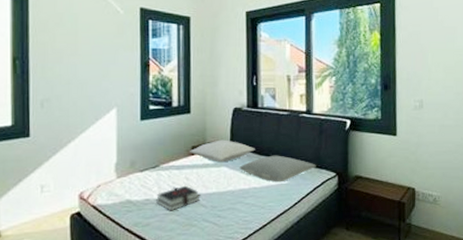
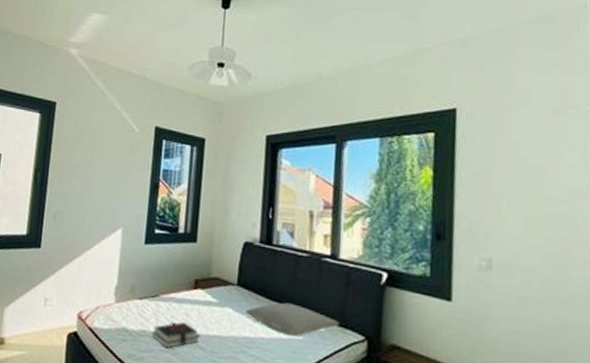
pillow: present [190,139,255,163] -> none [192,275,266,303]

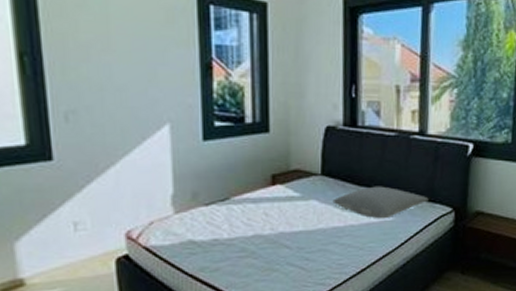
hardback book: present [152,321,200,349] -> none [227,222,283,254]

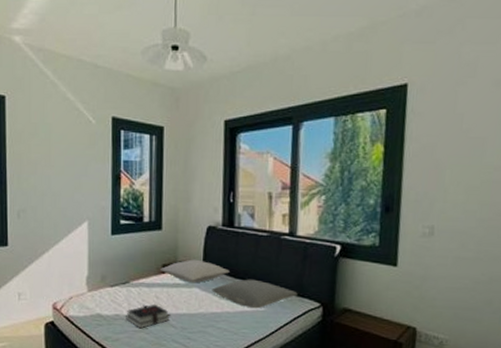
hardback book: none [227,222,283,254] -> present [126,304,170,329]
pillow: none [269,166,353,195] -> present [160,259,230,283]

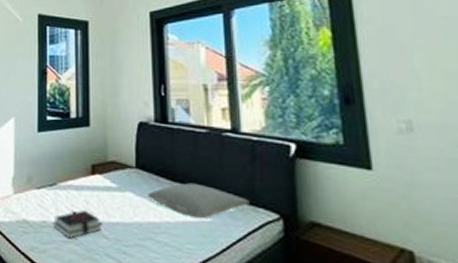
pillow: present [160,259,230,283] -> none [90,158,166,187]

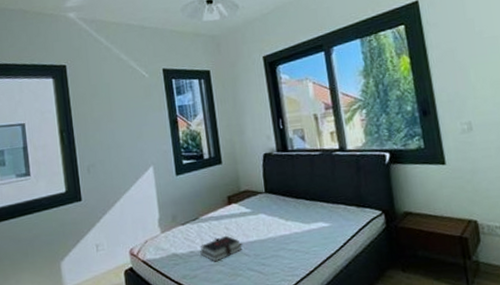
pillow: present [147,182,250,219] -> none [277,197,359,226]

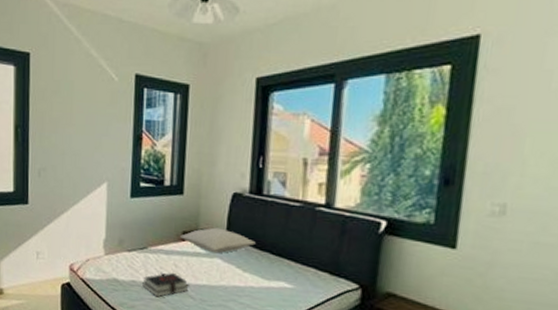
pillow: none [226,186,291,210] -> present [180,227,256,254]

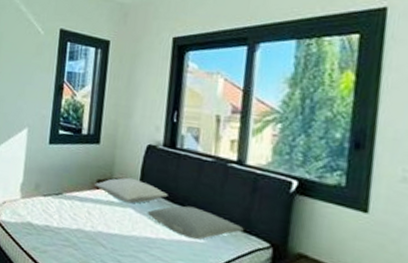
hardback book: present [142,272,189,297] -> none [55,219,101,244]
pillow: none [235,252,333,286] -> present [147,206,244,240]

